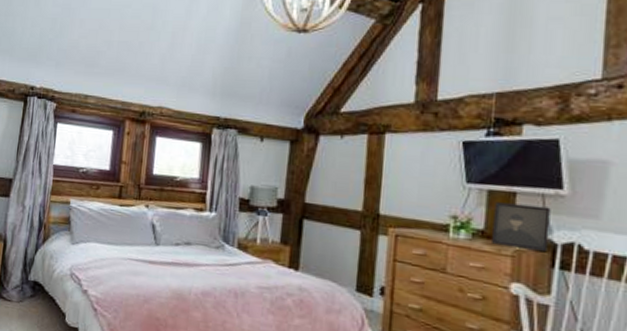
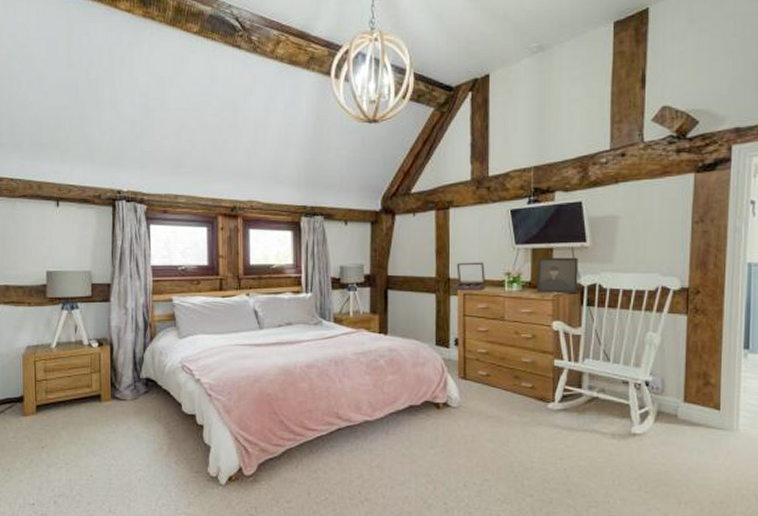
jewelry box: none [382,197,425,234] -> present [452,262,485,291]

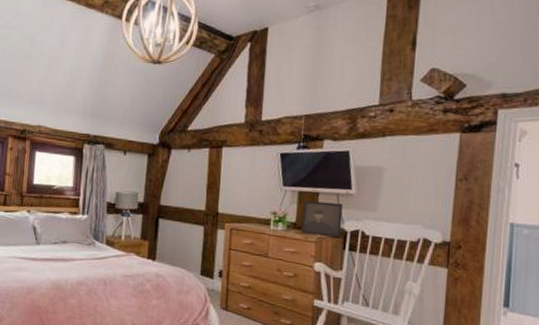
jewelry box: present [452,262,485,291] -> none [220,198,253,228]

